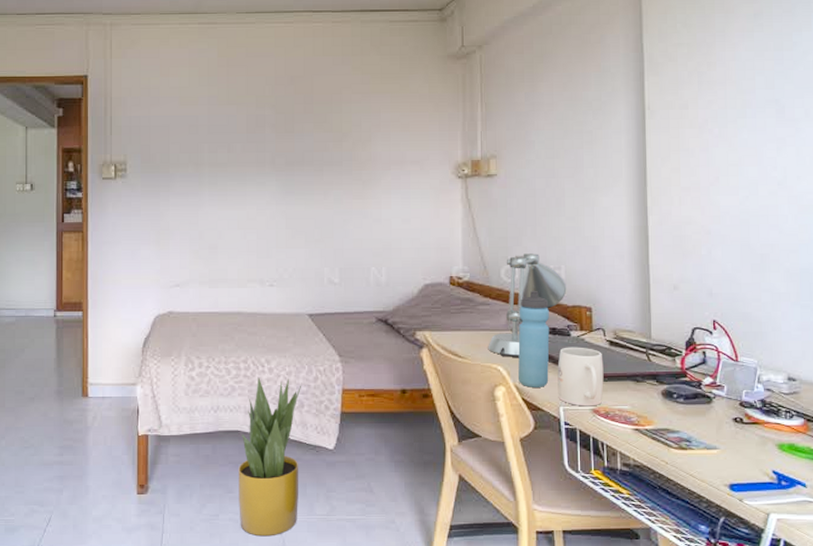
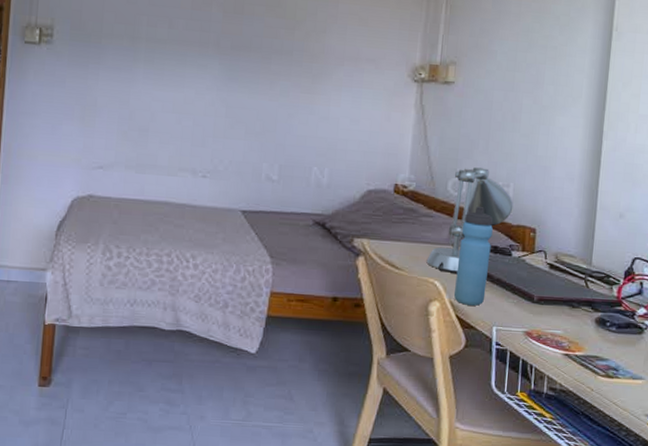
planter: present [238,378,302,537] -> none [148,273,229,439]
mug: present [557,347,604,407] -> none [492,266,542,329]

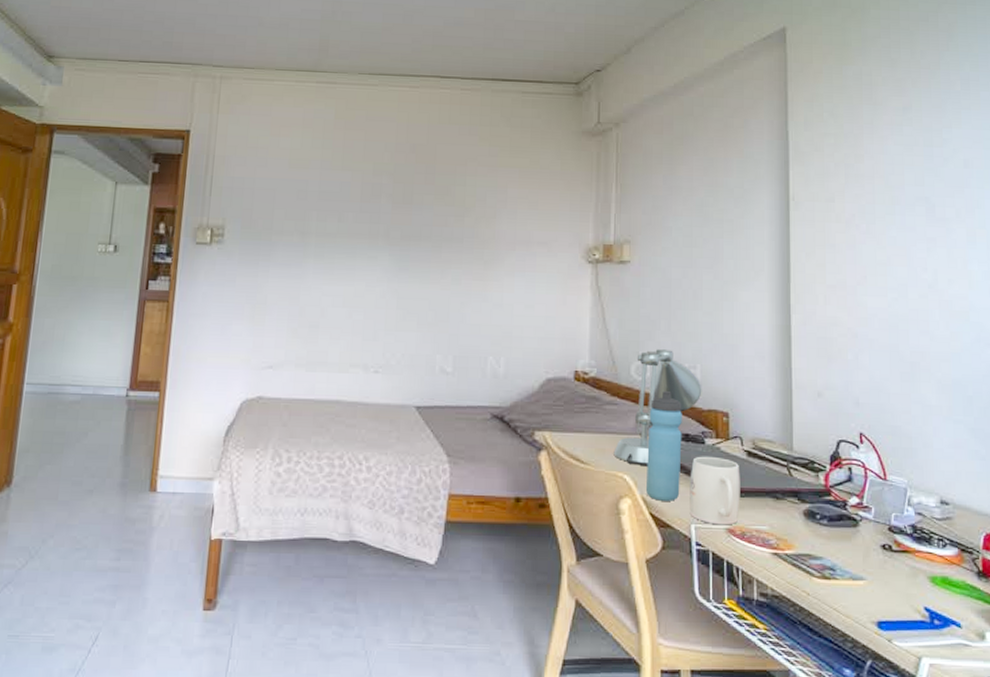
mug: none [492,266,542,329] -> present [689,456,740,526]

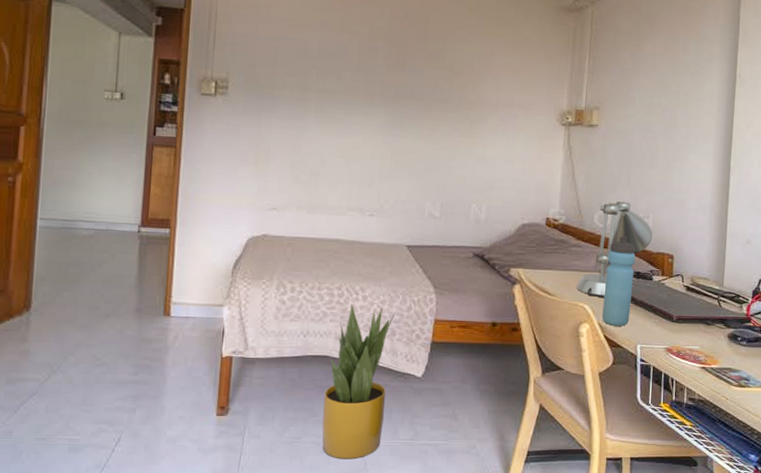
planter: none [320,477,404,667] -> present [322,305,396,460]
mug: present [689,456,740,526] -> none [636,290,680,346]

